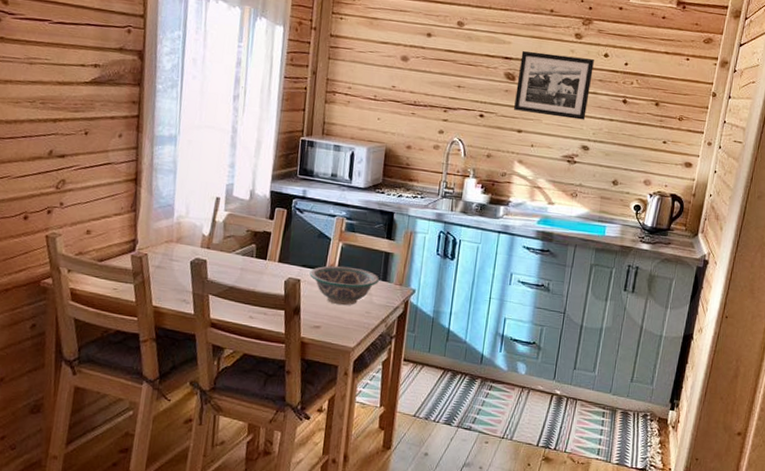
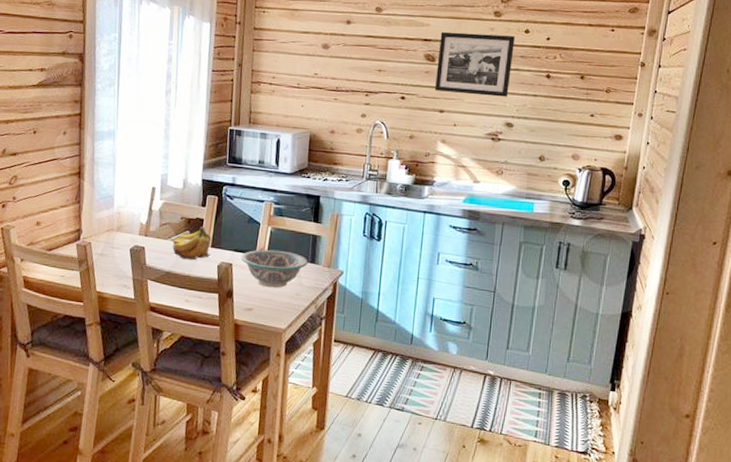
fruit: none [236,240,279,275] -> present [172,226,212,261]

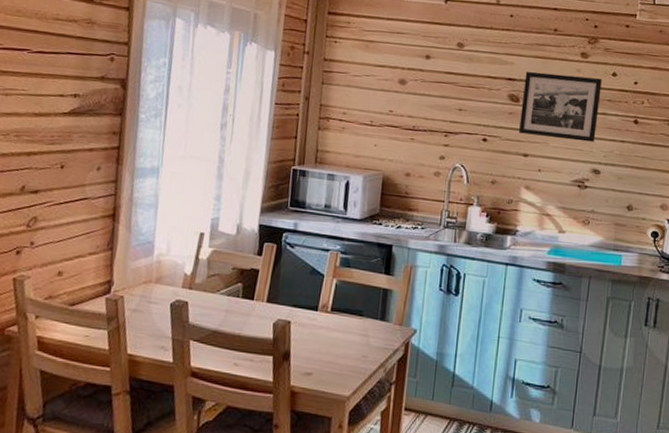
fruit: present [172,226,212,261] -> none [220,278,268,318]
bowl: present [241,249,309,288] -> none [300,305,378,349]

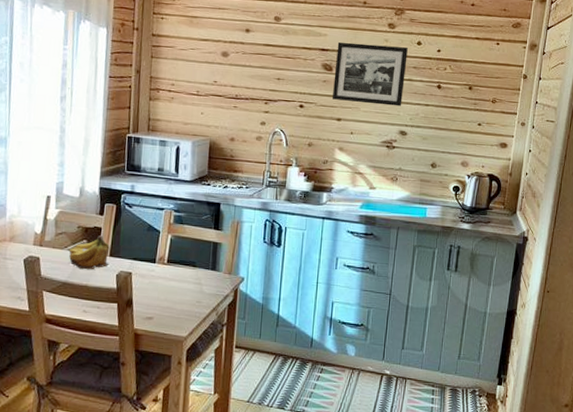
fruit: none [220,278,268,318] -> present [69,235,110,270]

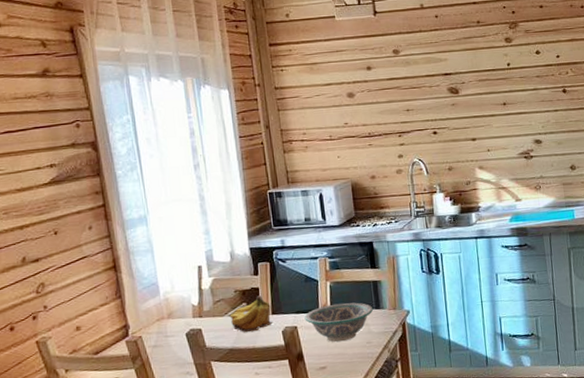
bowl: none [140,257,209,296] -> present [304,302,374,342]
picture frame: present [333,42,408,106] -> none [459,59,532,121]

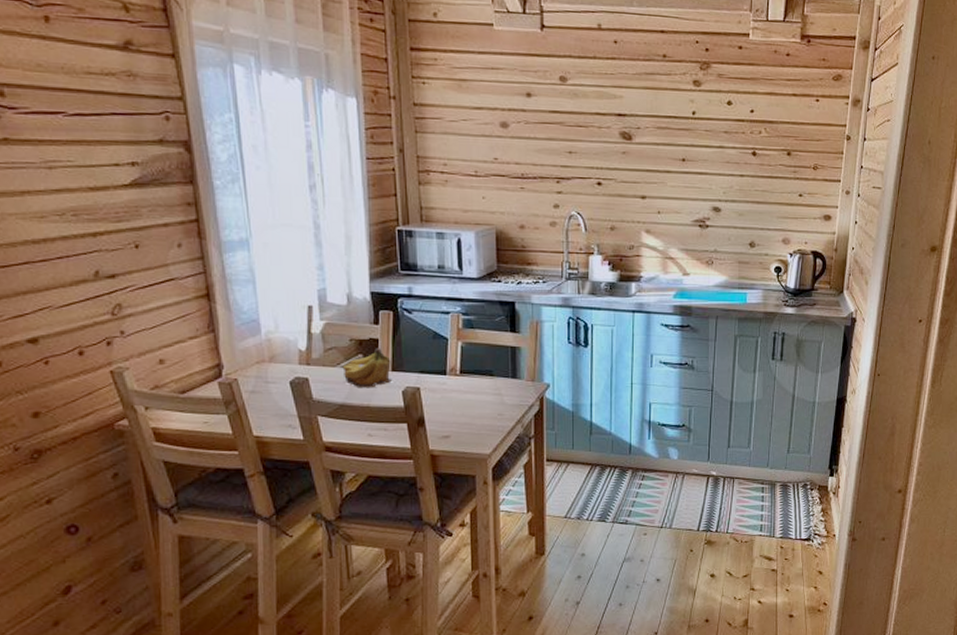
bowl: present [304,302,374,342] -> none [429,367,509,410]

